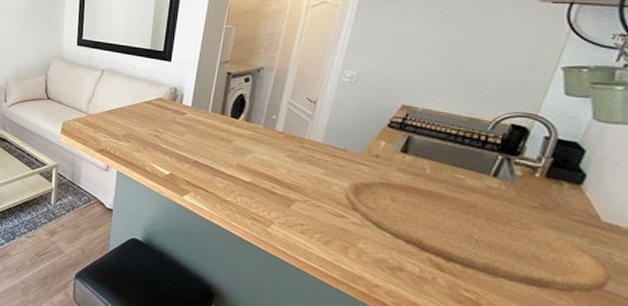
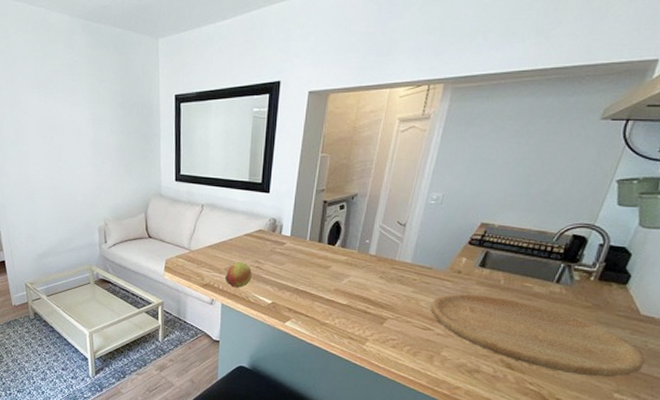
fruit: none [121,128,150,156] -> present [224,261,252,288]

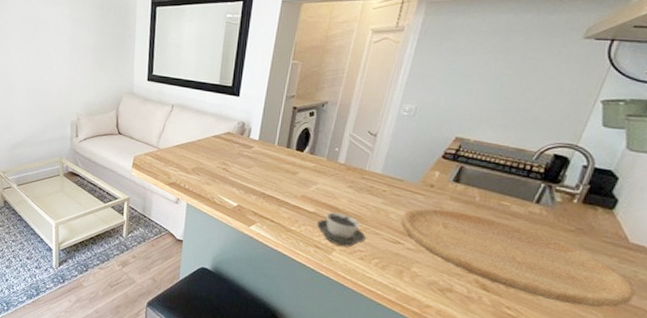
fruit: present [224,261,252,288] -> none [191,162,219,189]
cup: none [350,303,398,337] -> present [317,212,366,248]

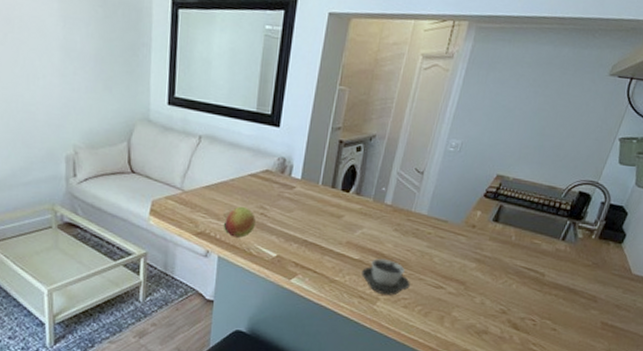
fruit: none [191,162,219,189] -> present [223,206,256,238]
cutting board: present [401,208,635,308] -> none [444,249,634,337]

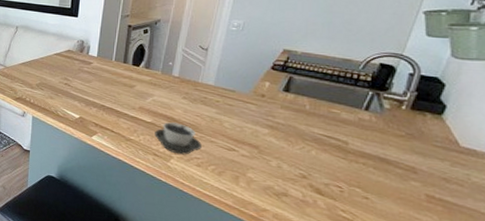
fruit: present [223,206,256,238] -> none [35,78,61,102]

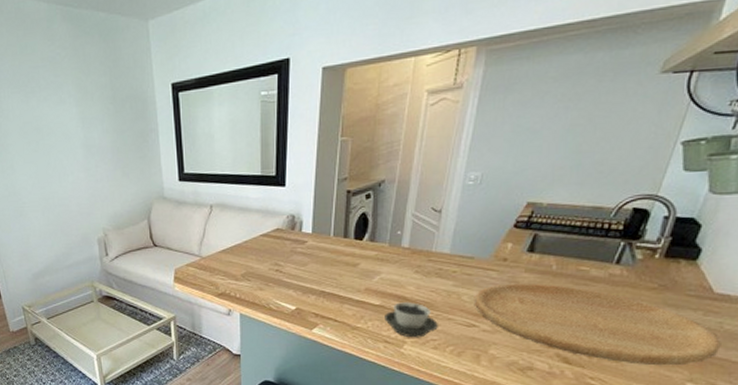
cutting board: none [235,116,470,210] -> present [475,283,721,366]

